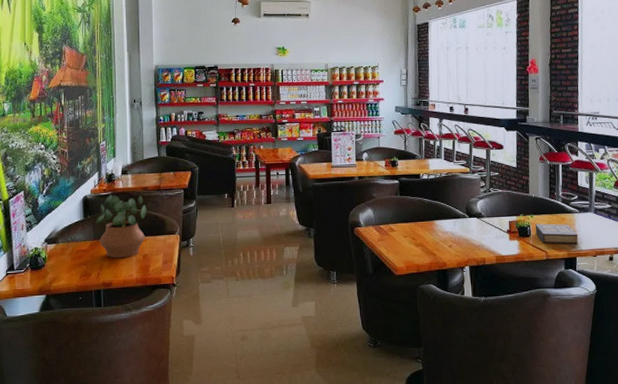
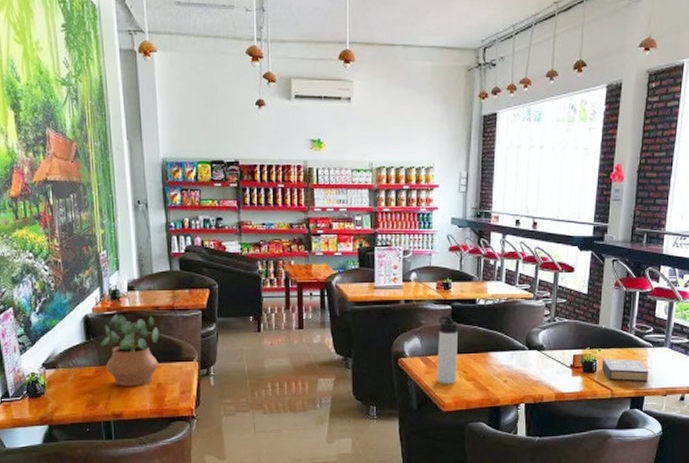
thermos bottle: none [388,190,407,250] -> present [437,316,458,384]

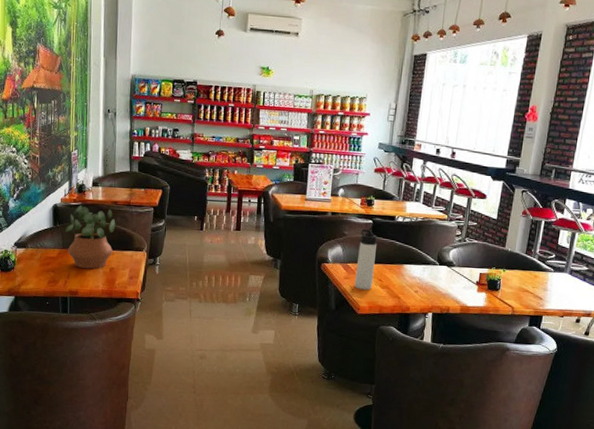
hardback book: present [601,358,649,382] -> none [505,278,549,303]

